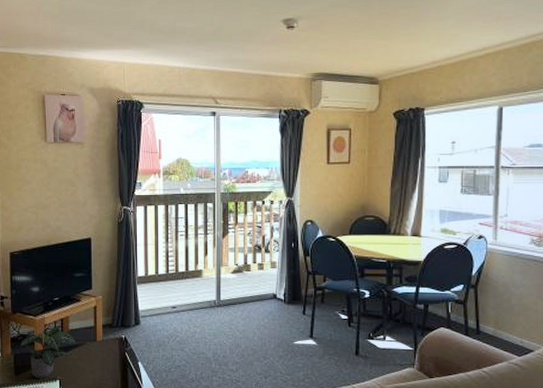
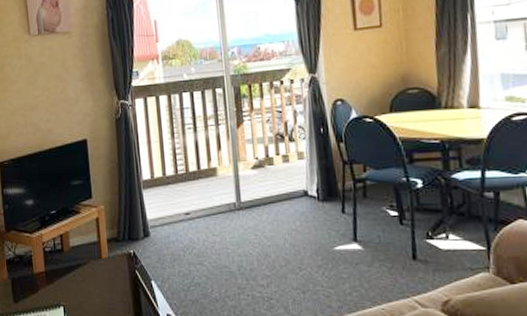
potted plant: present [19,326,76,378] -> none [16,244,79,305]

